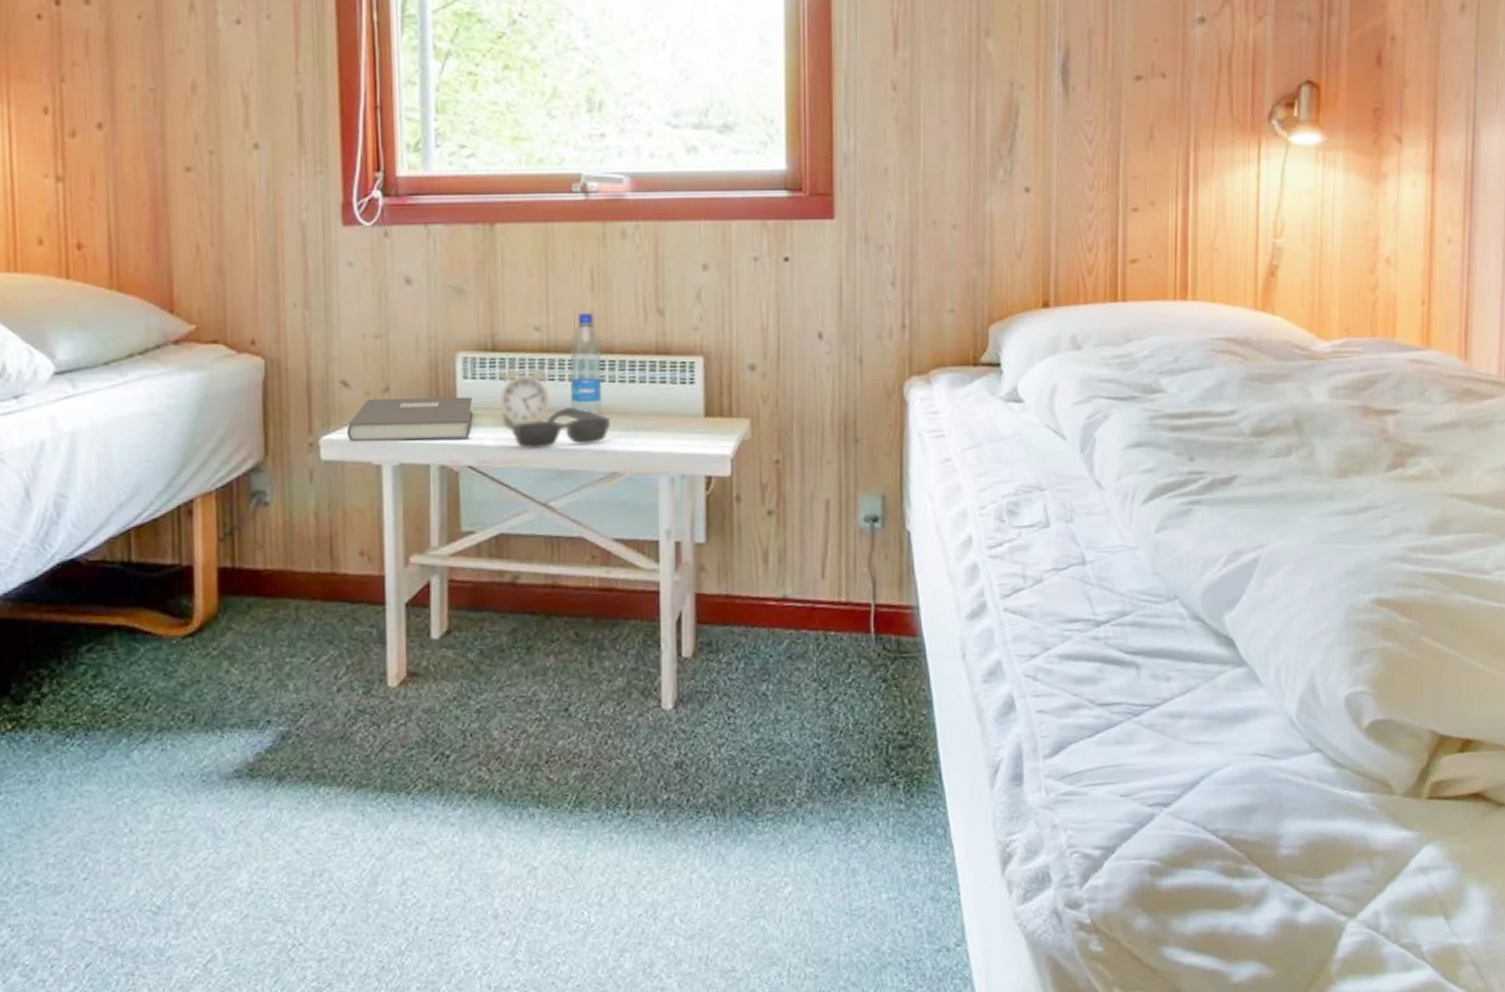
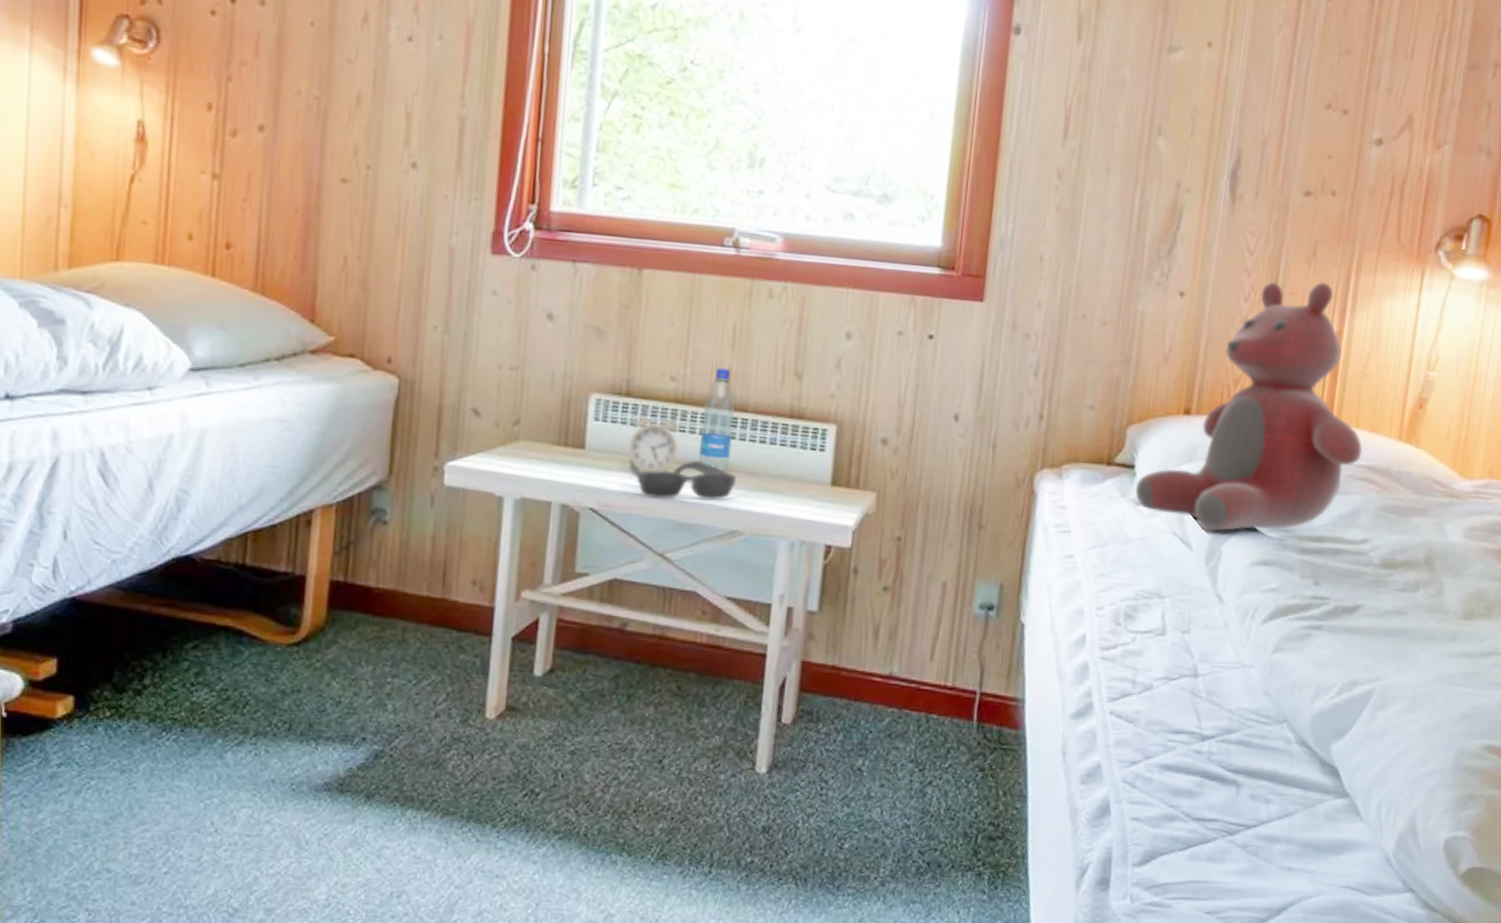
book: present [346,397,473,442] -> none [472,429,602,480]
teddy bear: none [1003,163,1221,418] -> present [1134,281,1363,530]

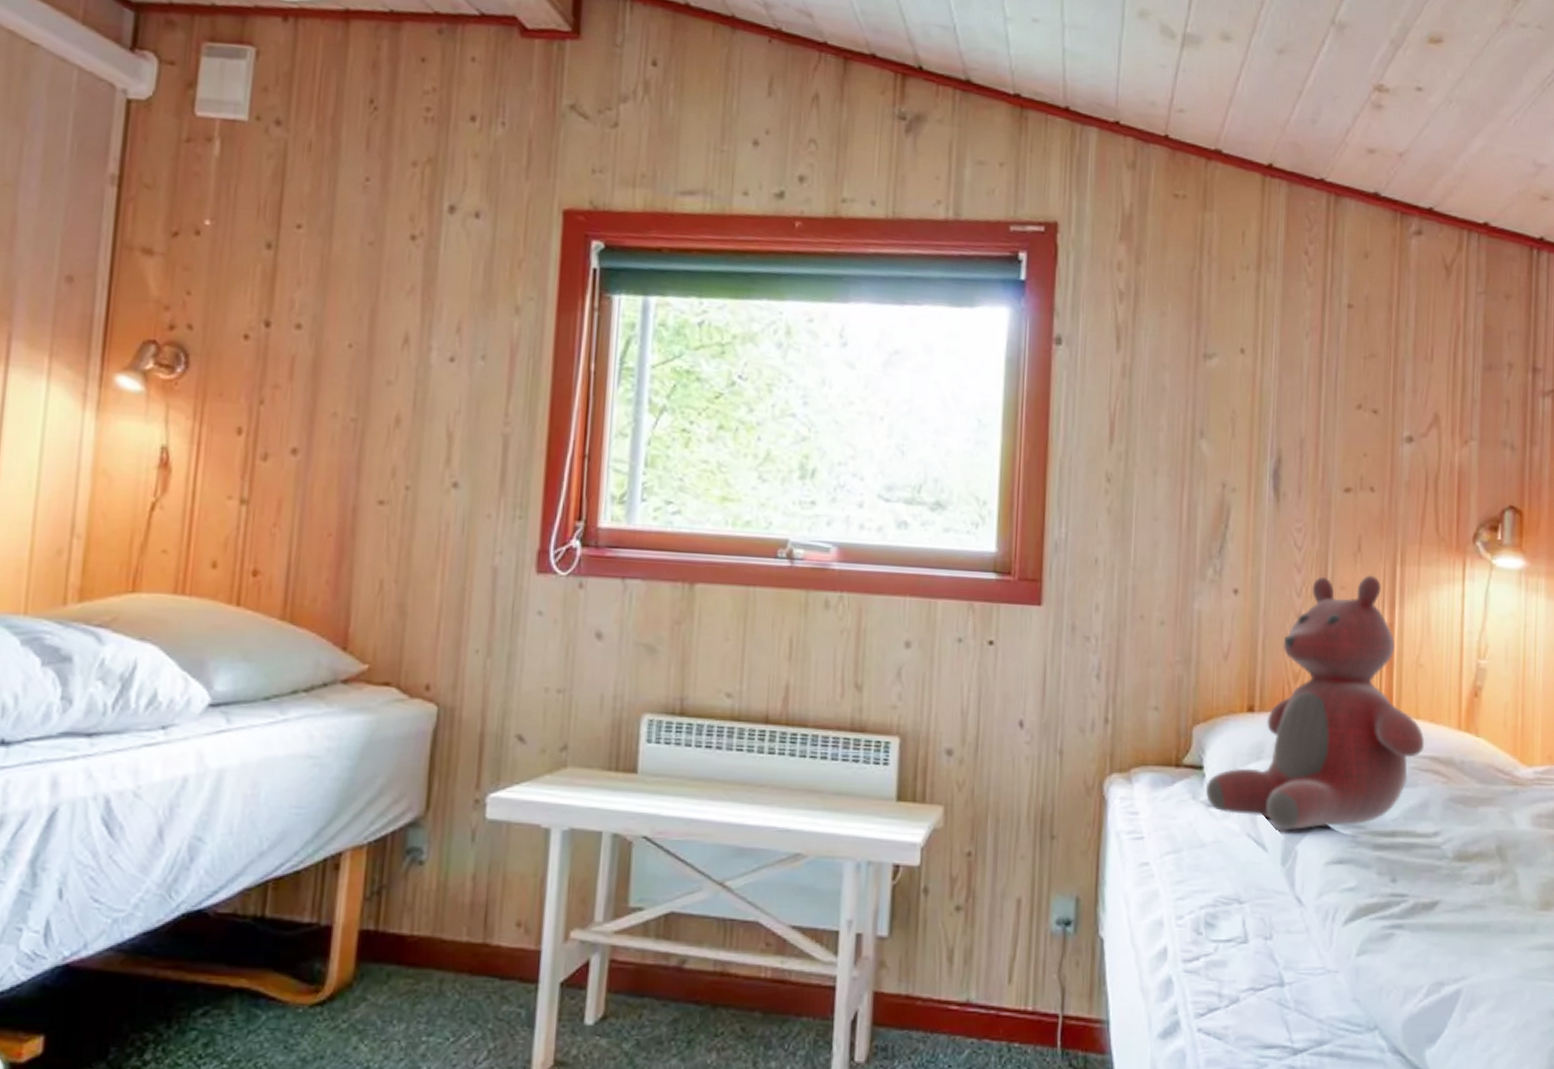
alarm clock: present [628,409,679,473] -> none [683,728,736,795]
glasses: present [629,459,736,500] -> none [684,781,797,824]
bottle: present [699,368,736,472] -> none [758,682,795,791]

